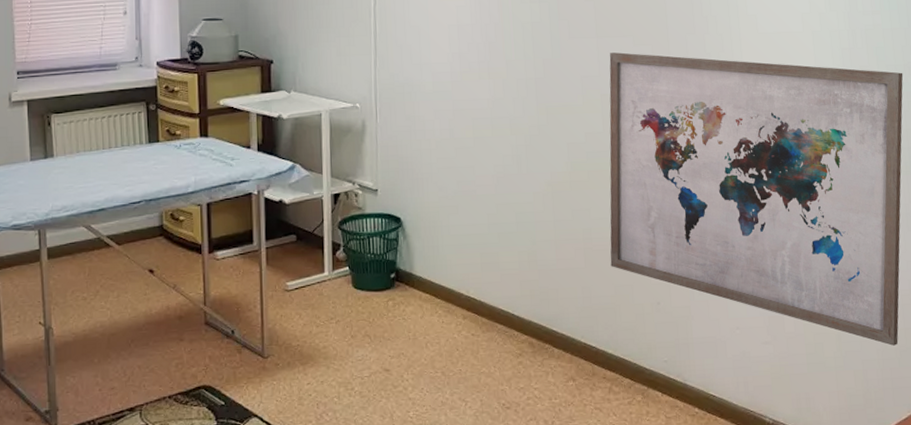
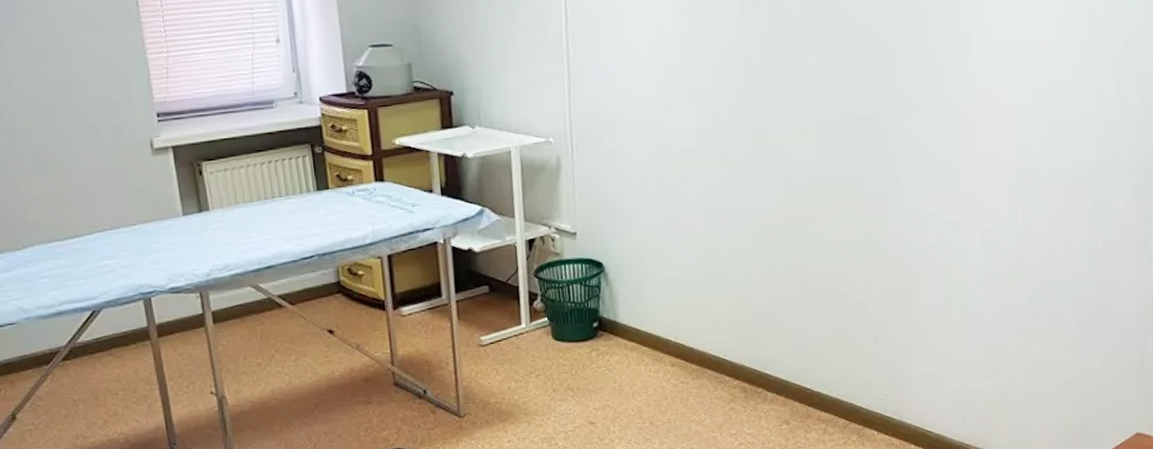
wall art: present [609,52,903,346] -> none [826,70,1142,373]

